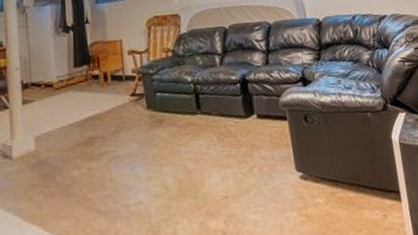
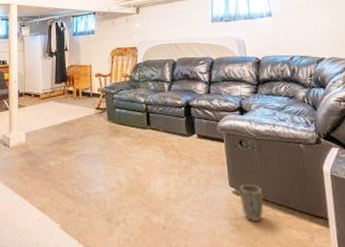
plant pot: none [307,165,334,208] -> present [240,185,264,221]

